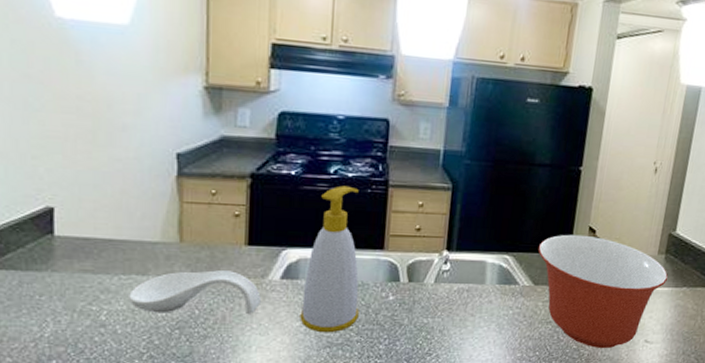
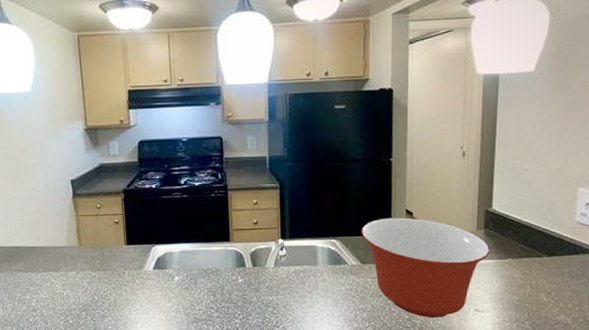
spoon rest: present [127,270,261,315] -> none [48,265,141,300]
soap bottle: present [300,185,359,333] -> none [171,193,216,311]

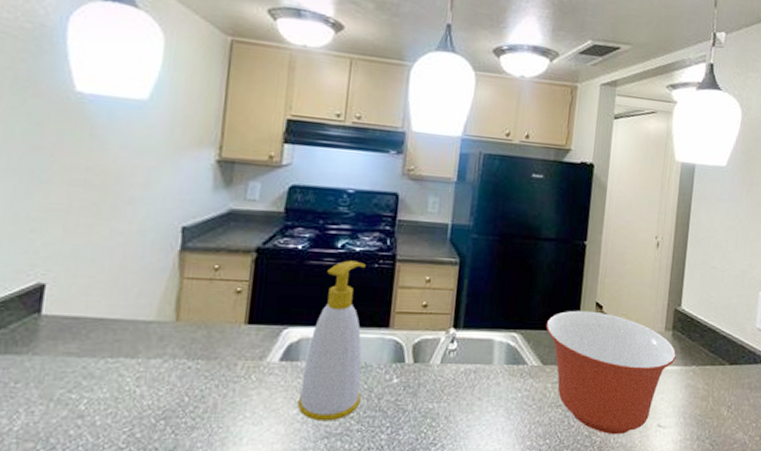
soap bottle: none [171,193,216,311] -> present [297,260,366,421]

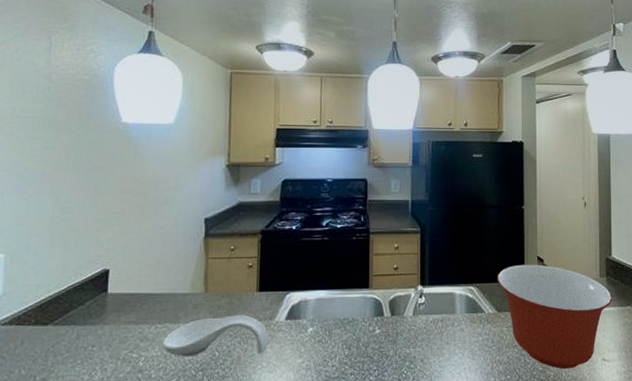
spoon rest: none [112,352,257,402] -> present [161,315,270,357]
soap bottle: present [297,260,366,421] -> none [302,235,351,368]

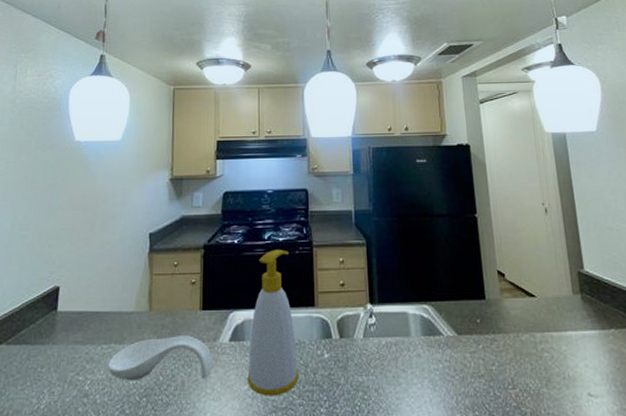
soap bottle: none [302,235,351,368] -> present [247,249,299,396]
mixing bowl: present [497,264,613,370] -> none [453,279,592,406]

